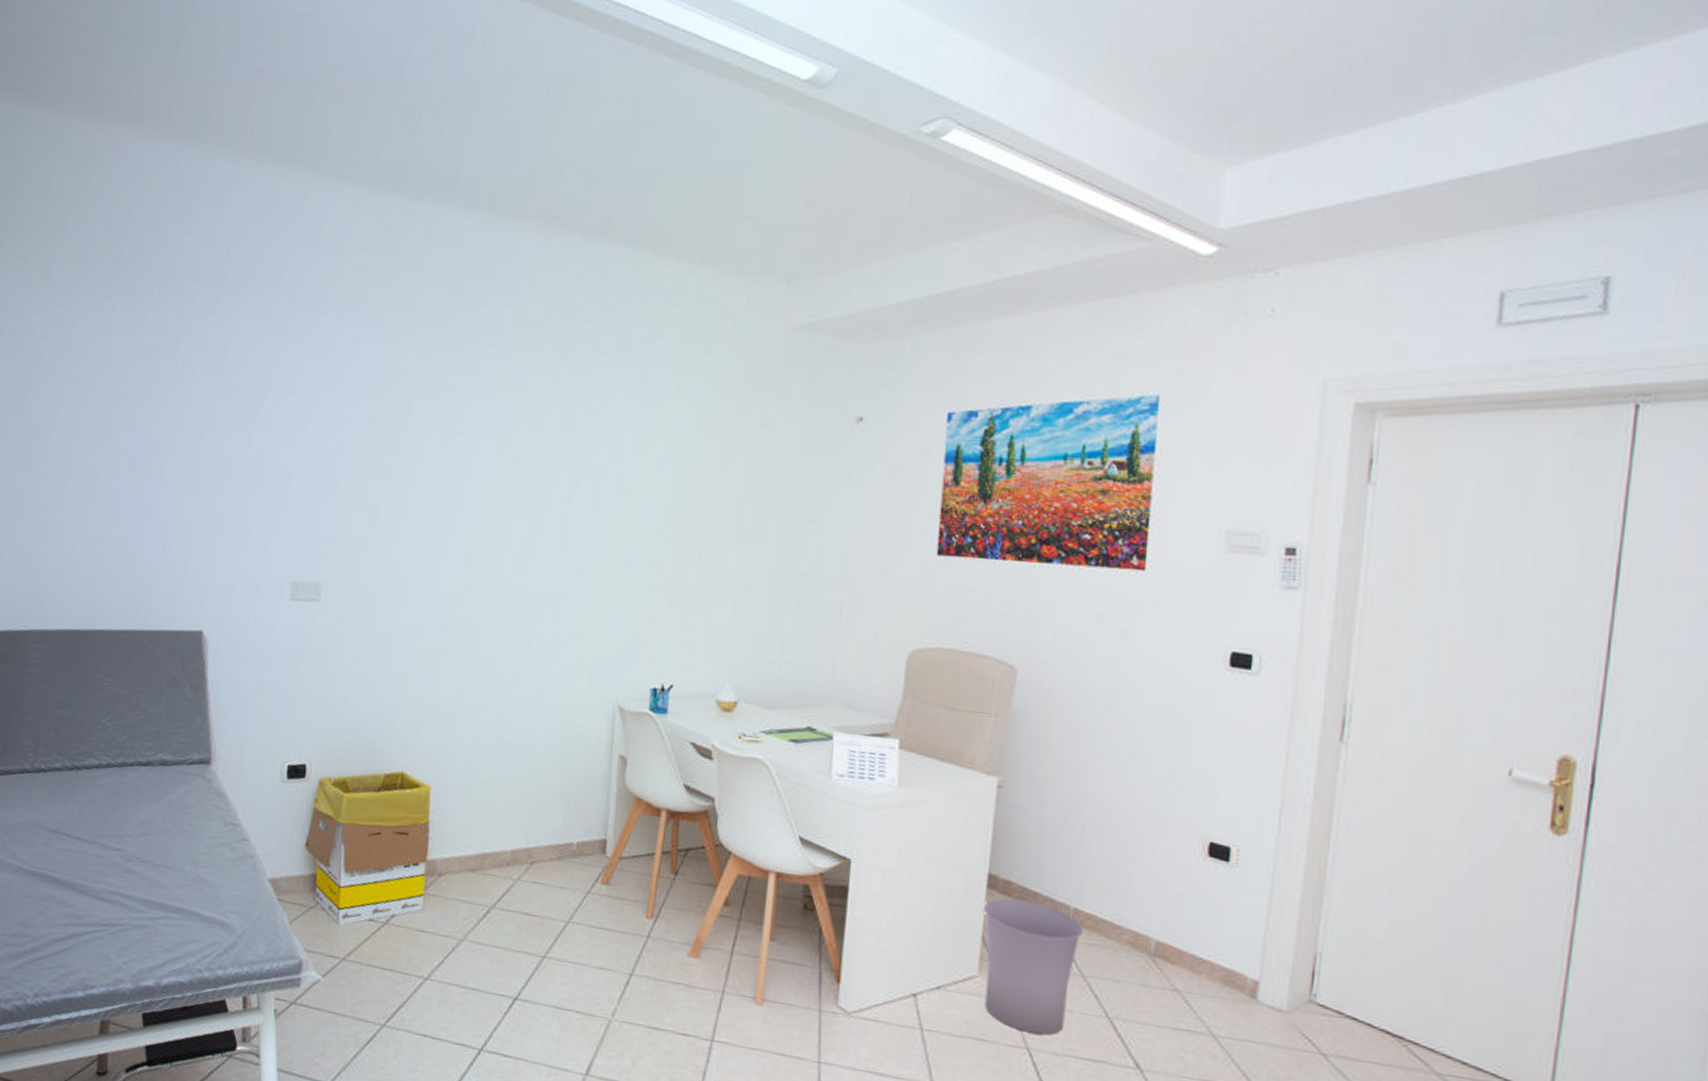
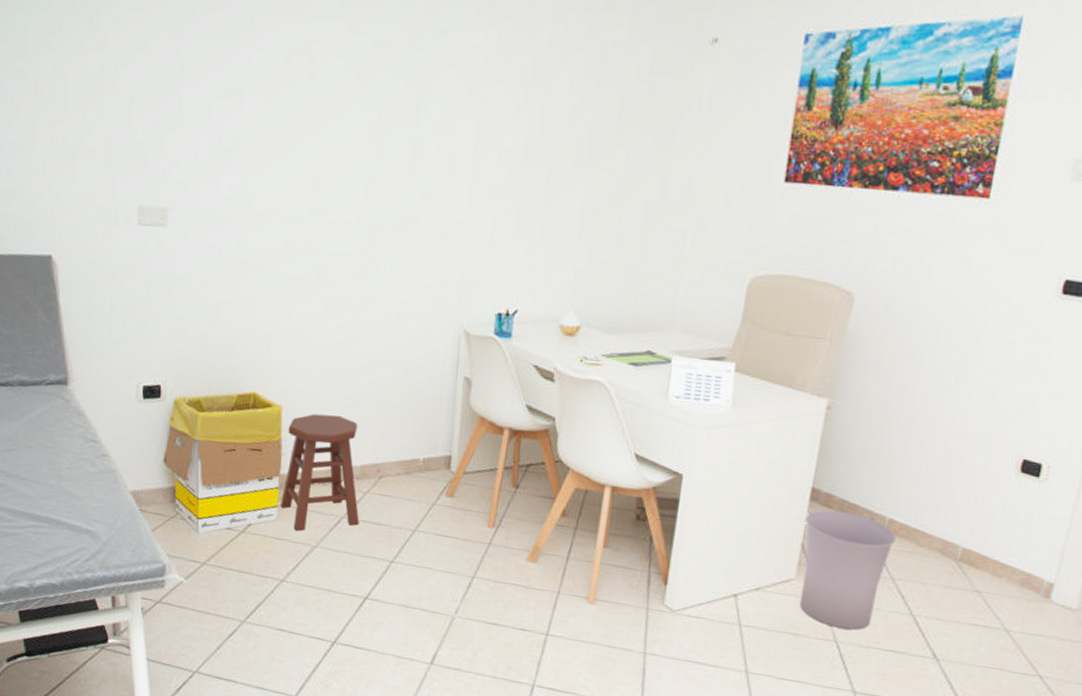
stool: none [426,794,510,923] -> present [280,413,360,531]

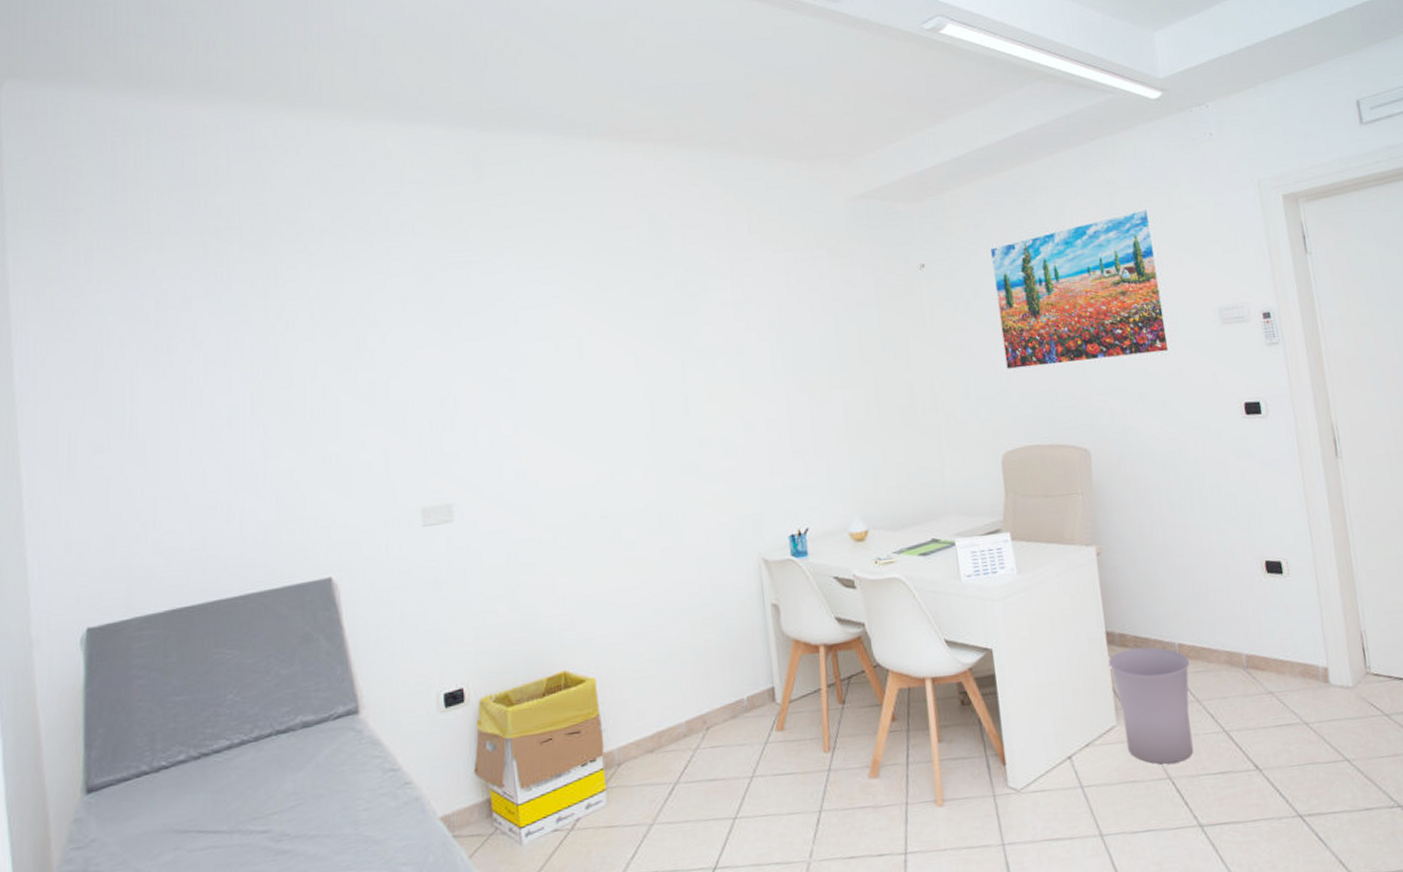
stool: present [280,413,360,531] -> none [605,673,694,812]

